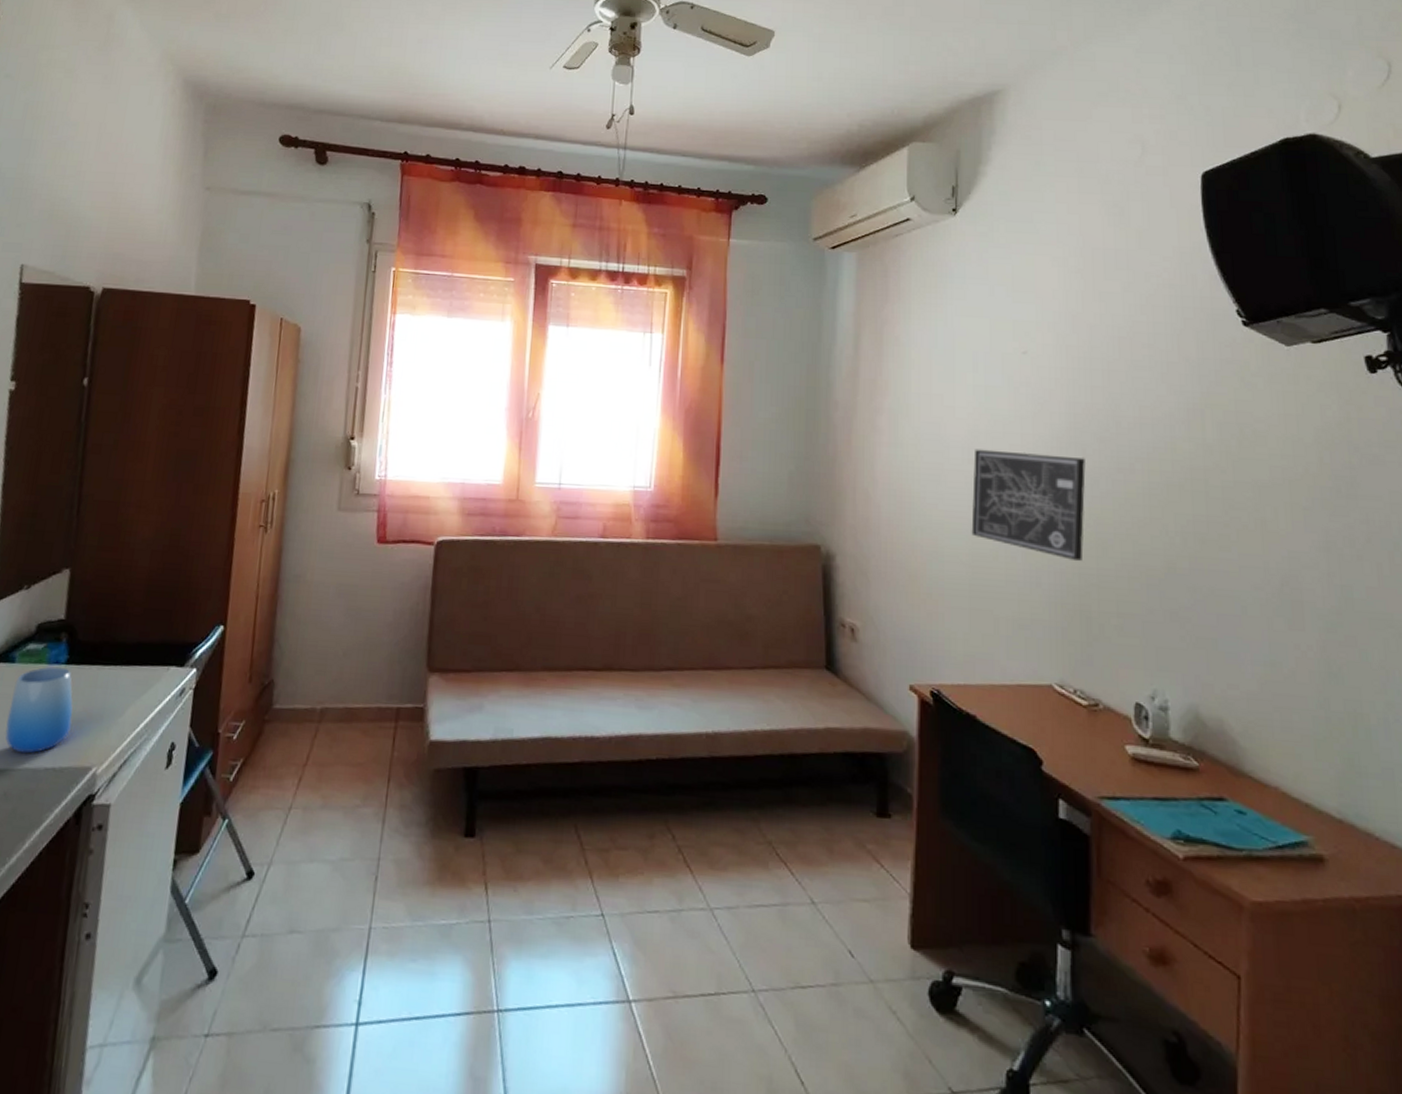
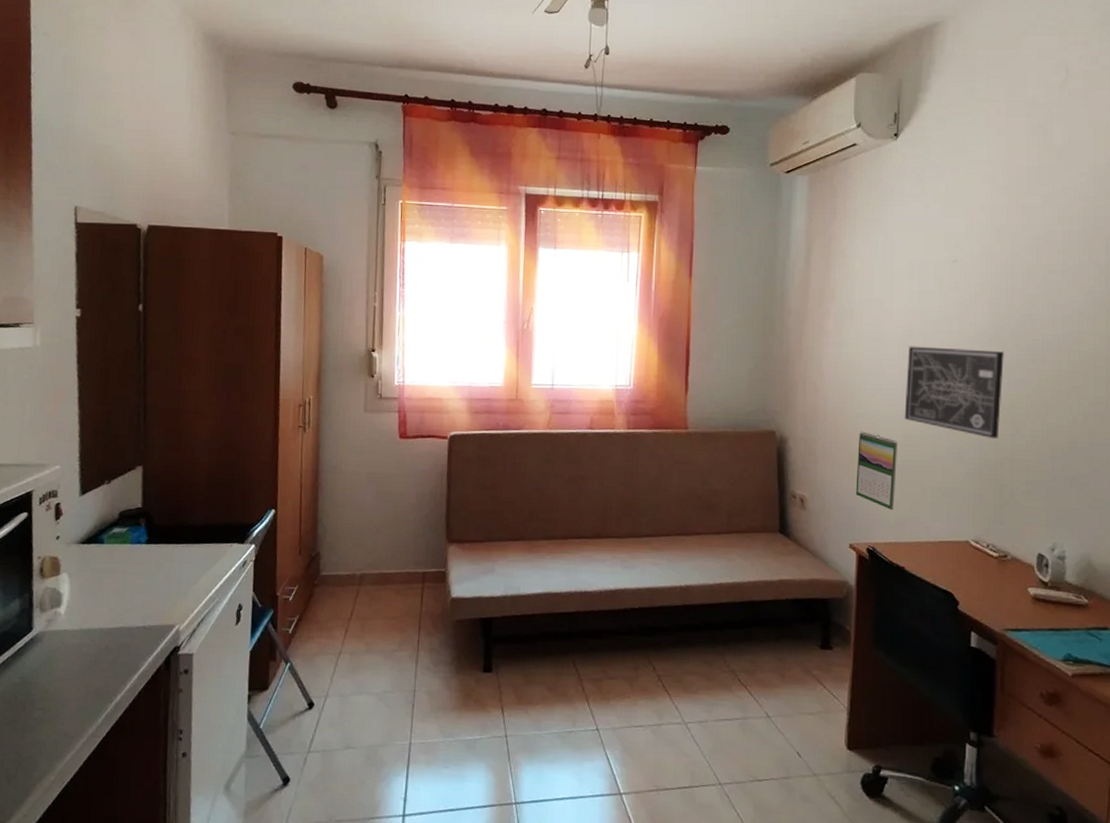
cup: present [5,666,73,754] -> none [101,546,156,616]
calendar: none [916,548,964,646] -> present [855,431,897,511]

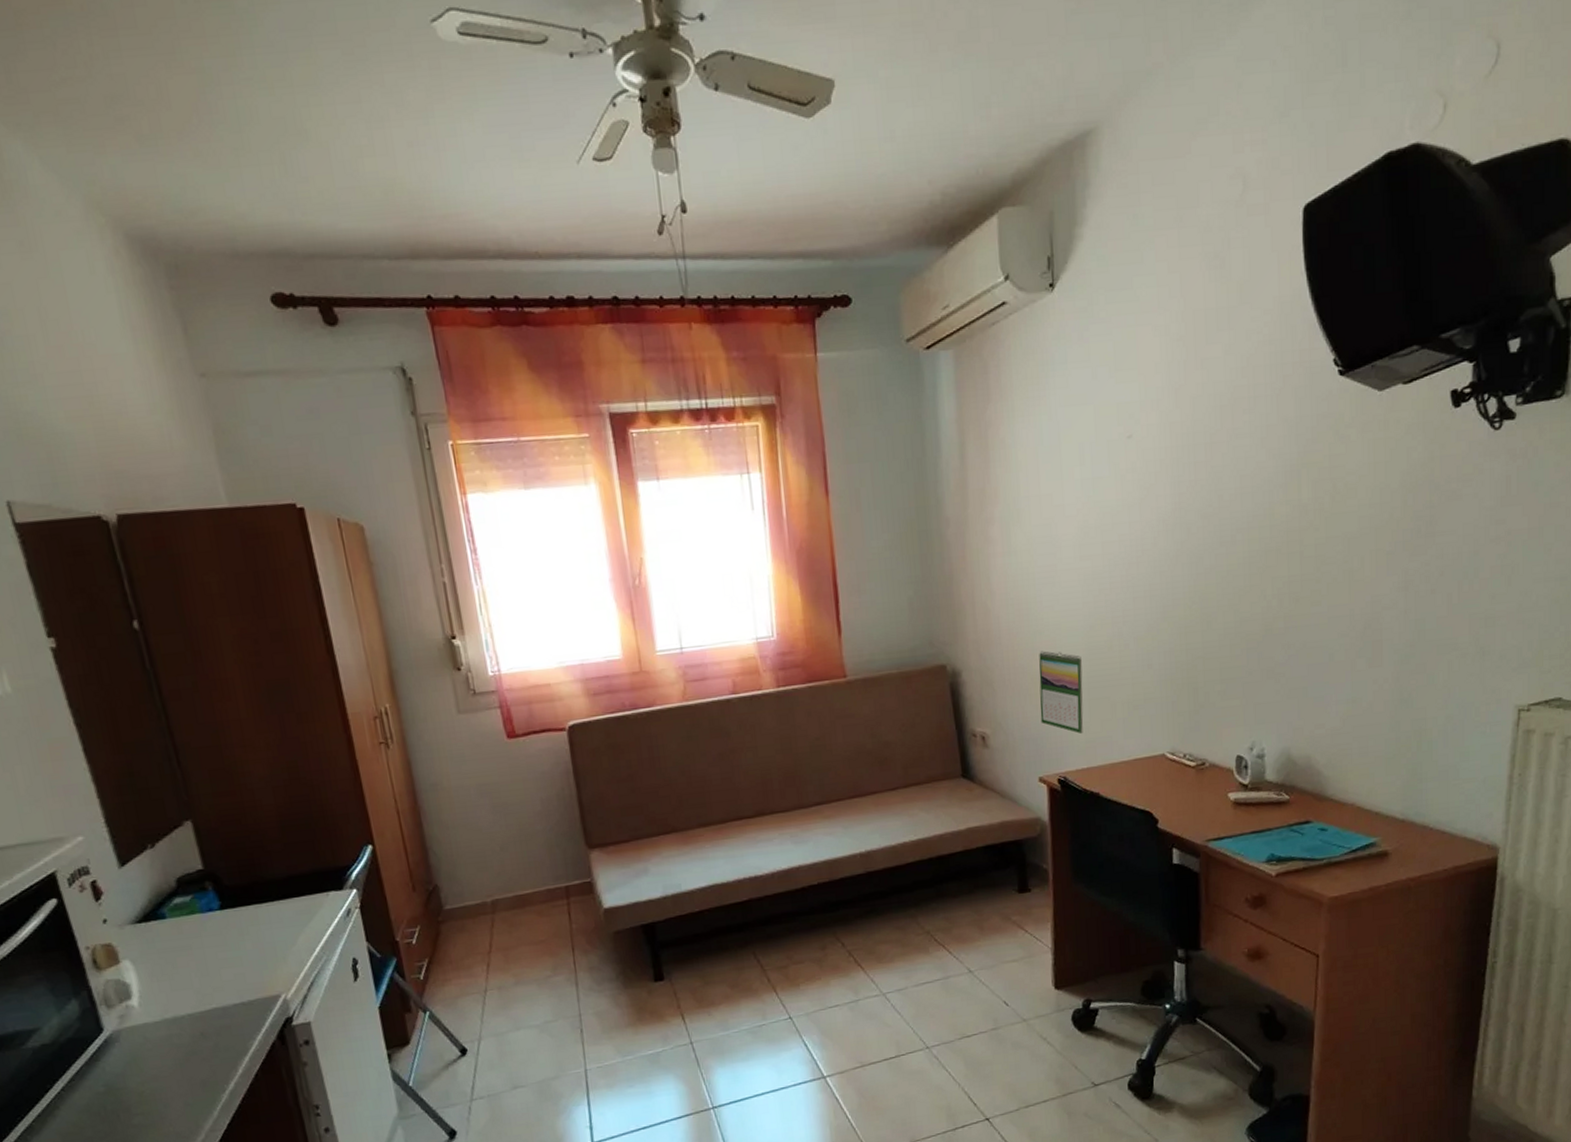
wall art: present [904,346,1004,439] -> none [1085,537,1191,639]

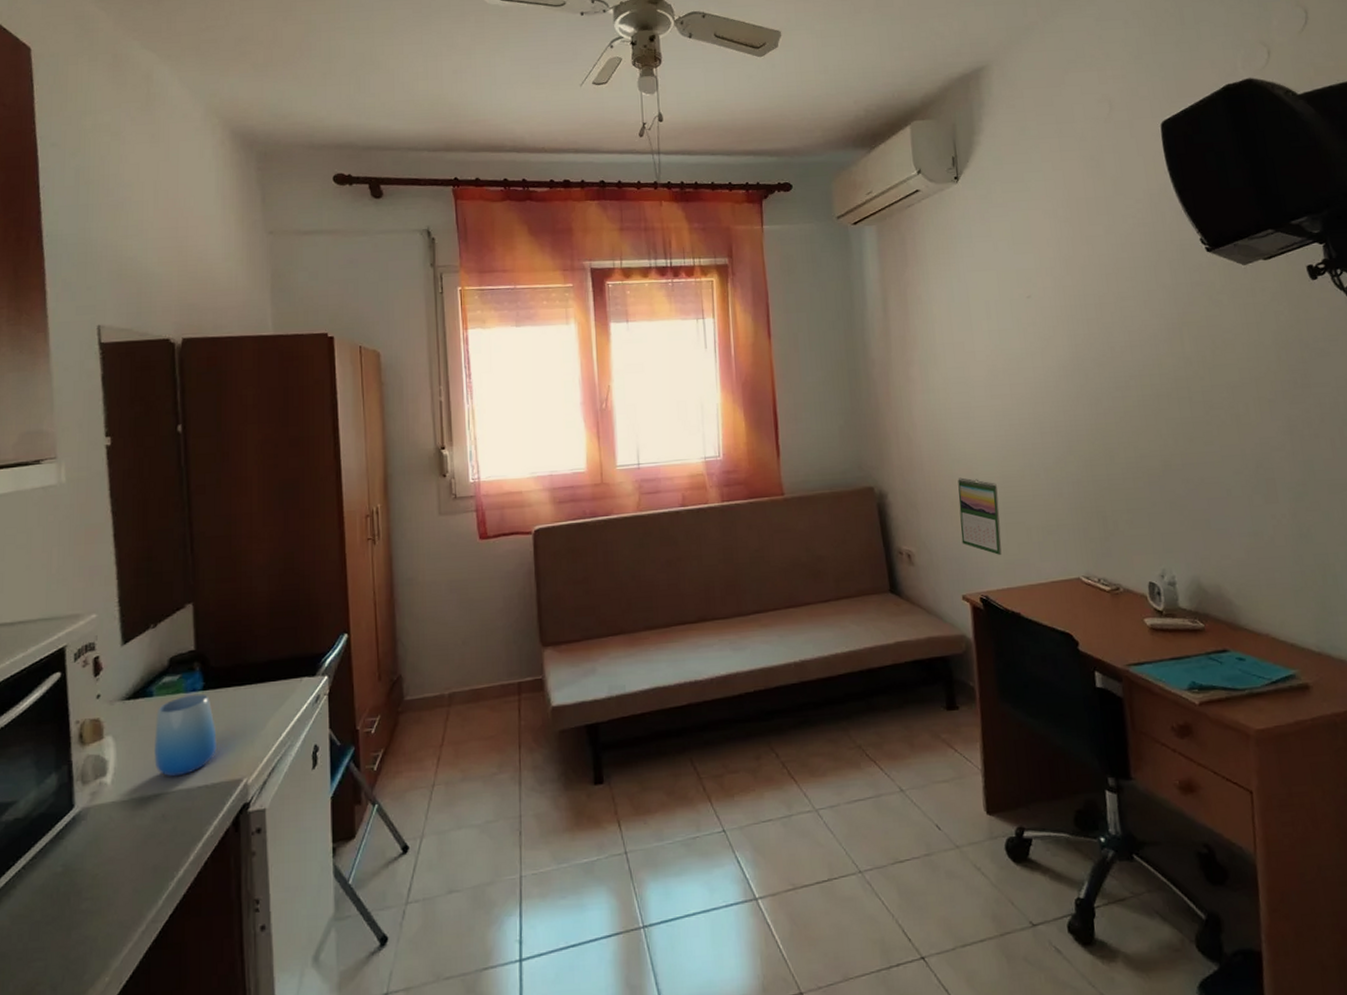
cup: none [173,913,247,997] -> present [154,693,217,777]

